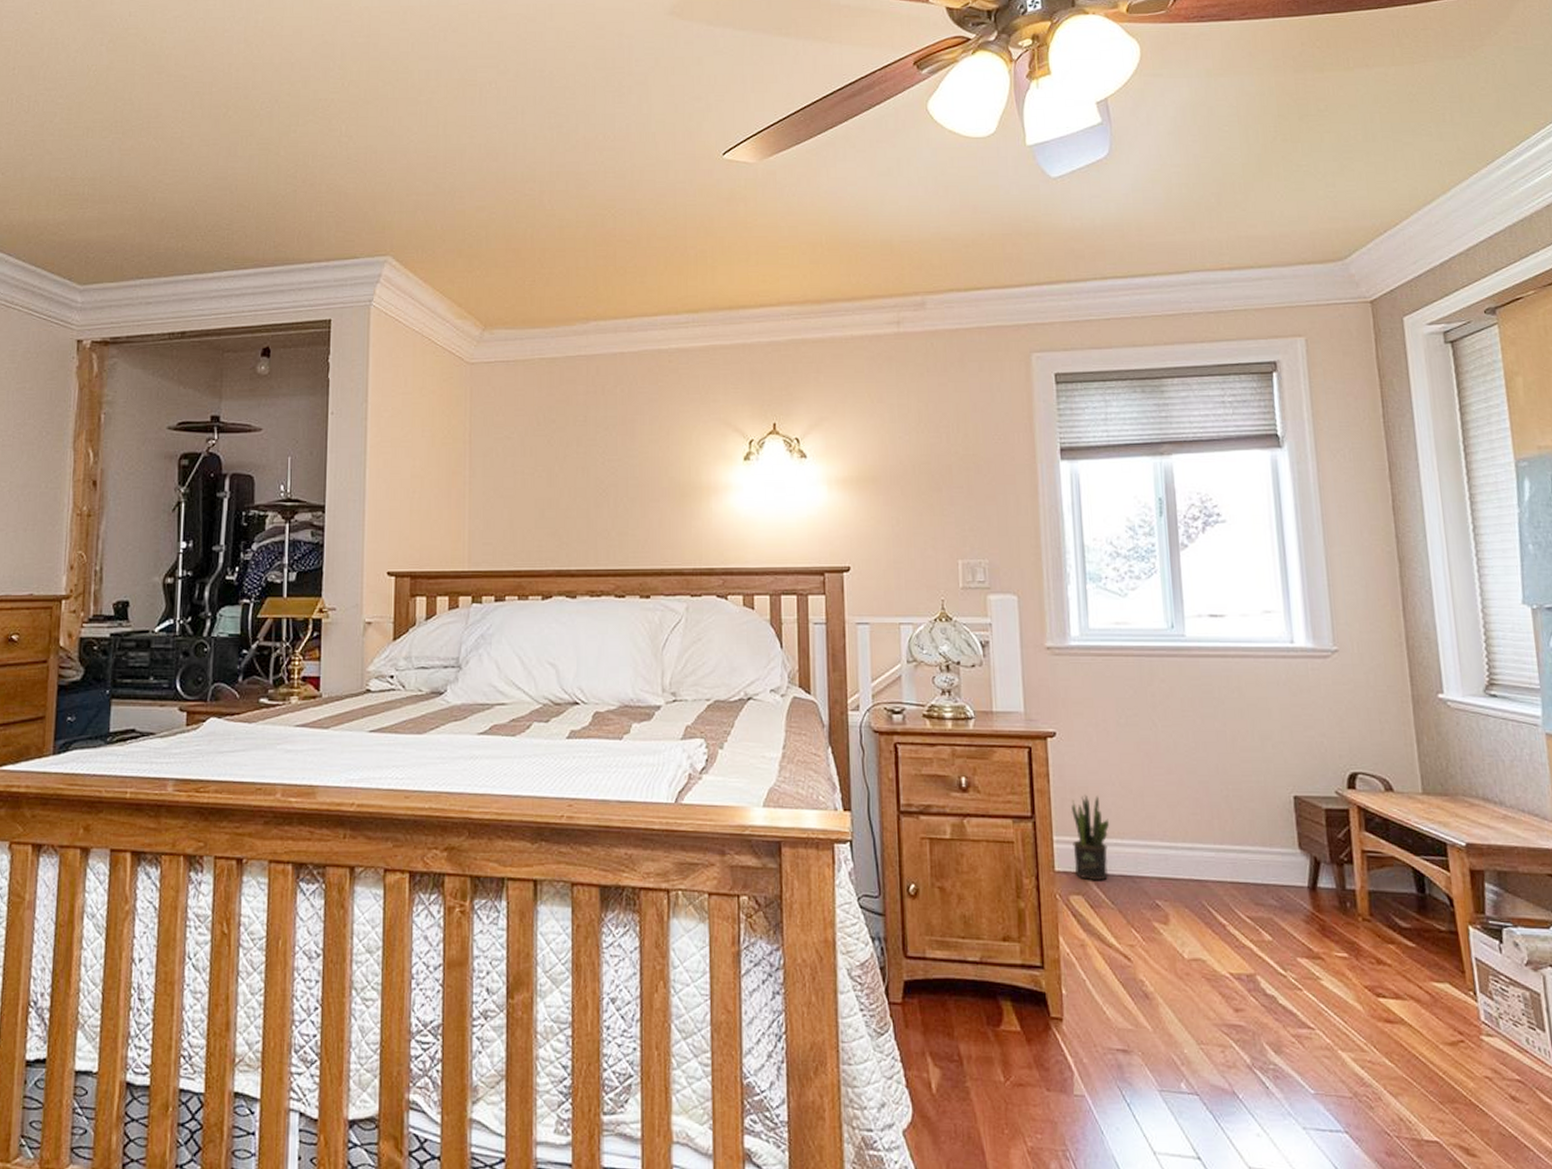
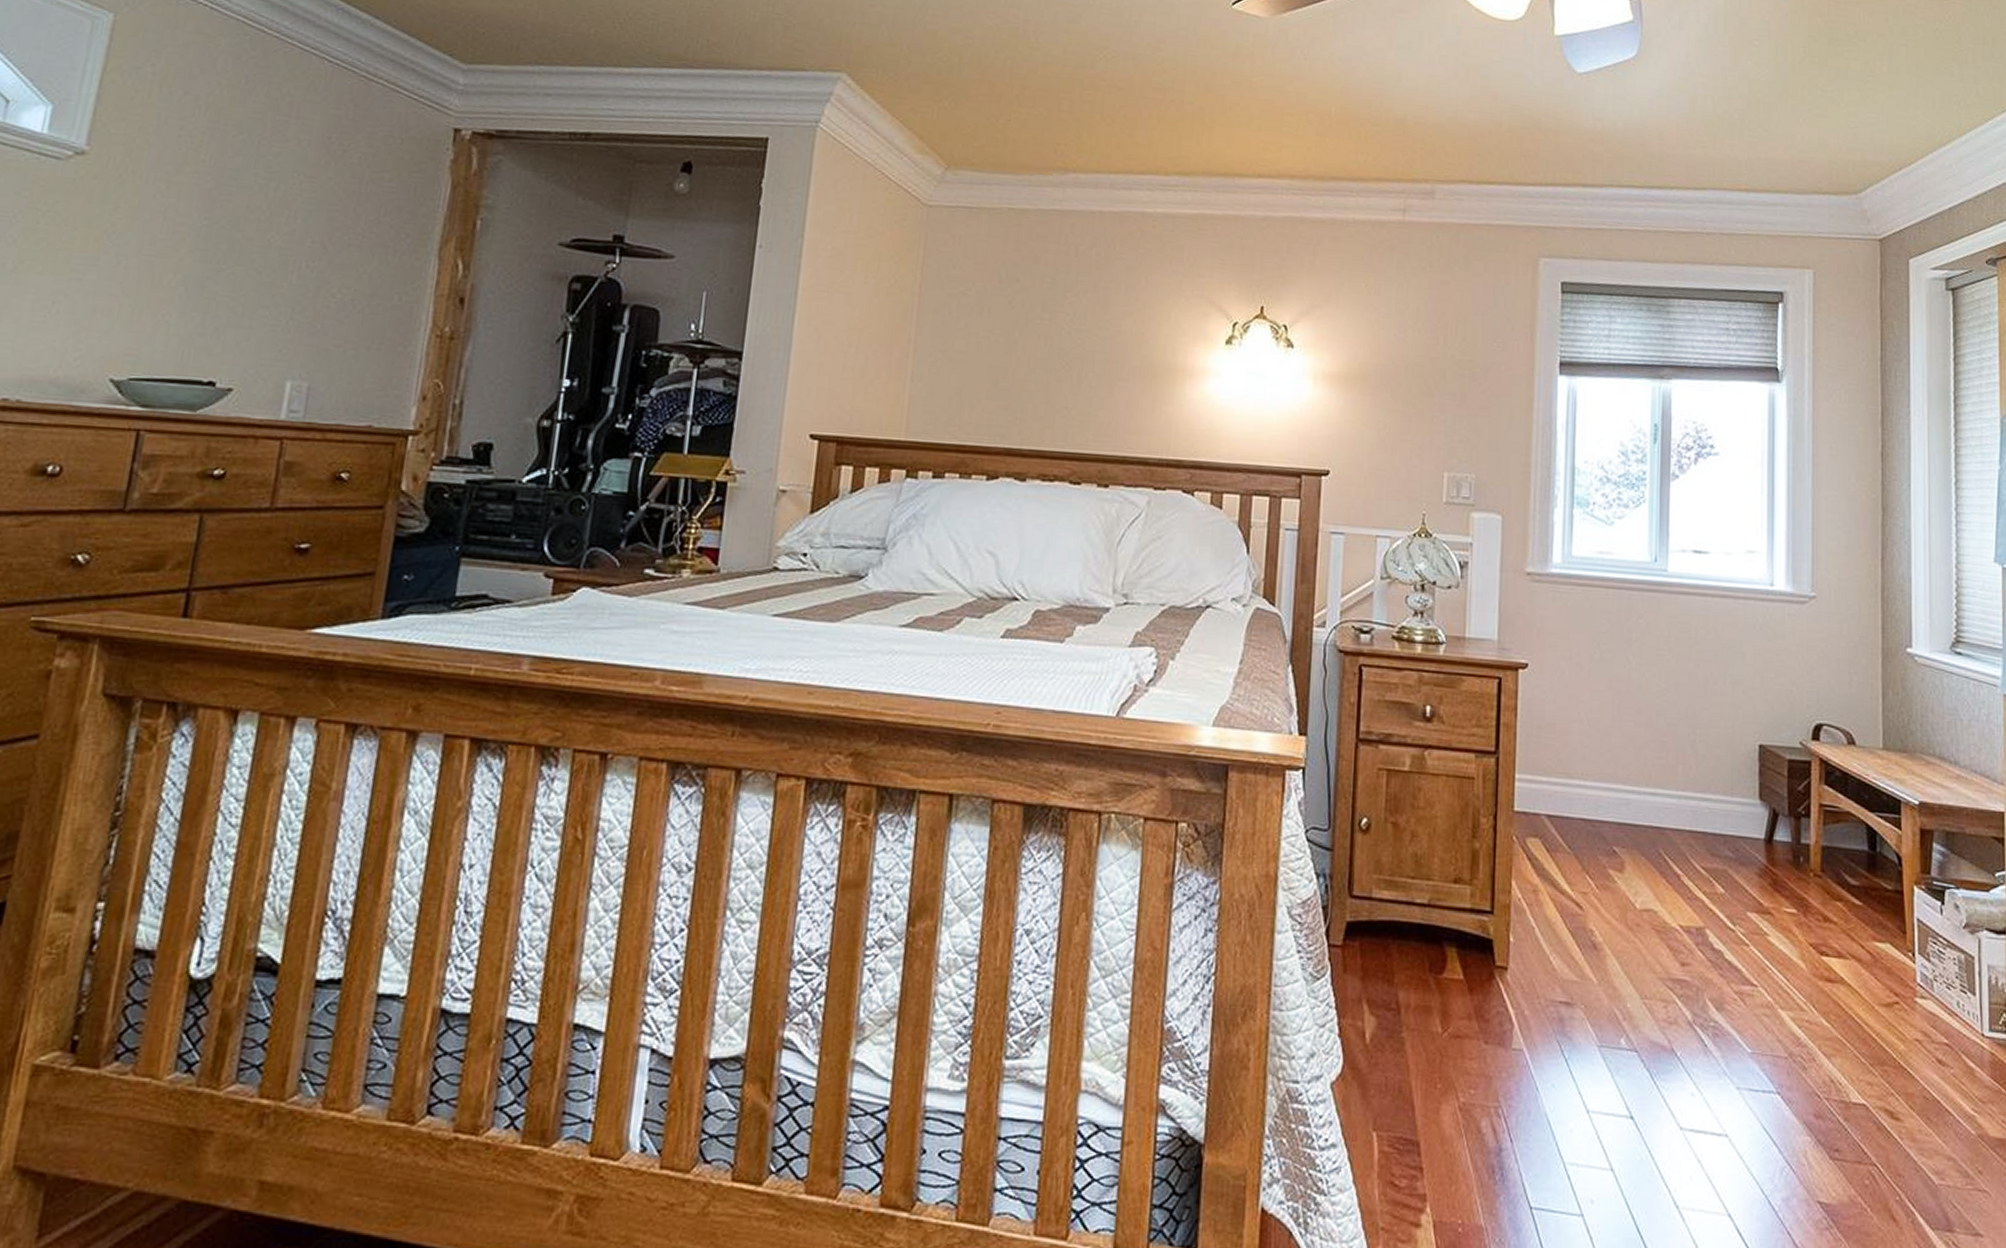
potted plant: present [1071,795,1110,881] -> none [1534,731,1574,824]

